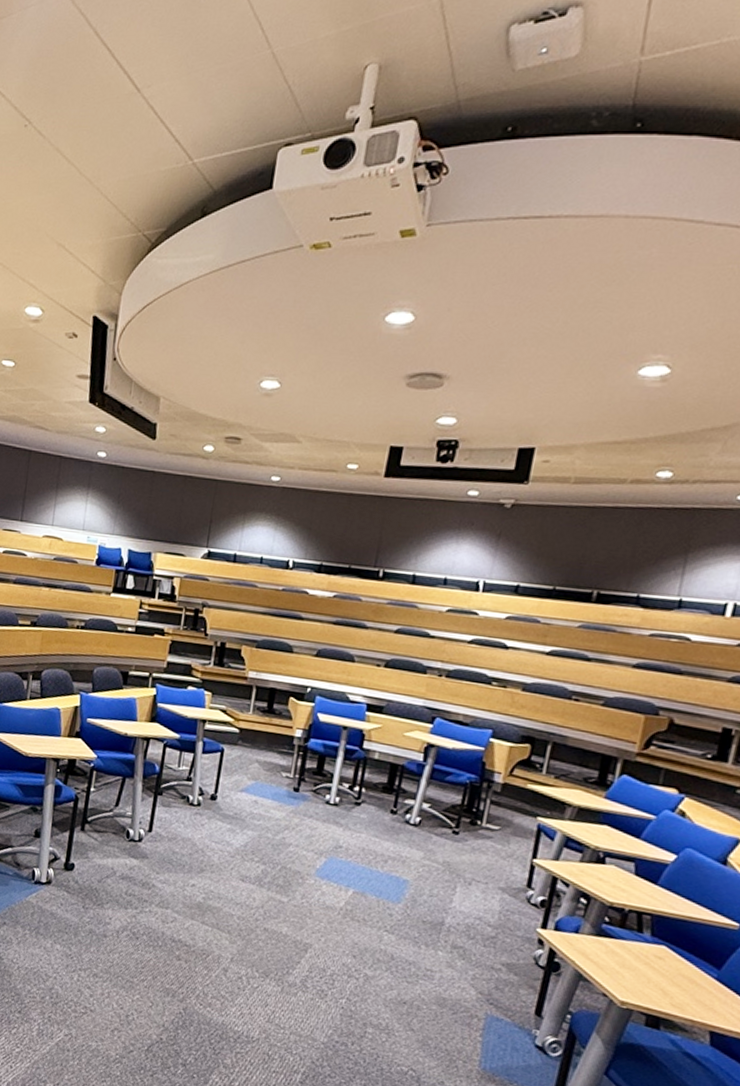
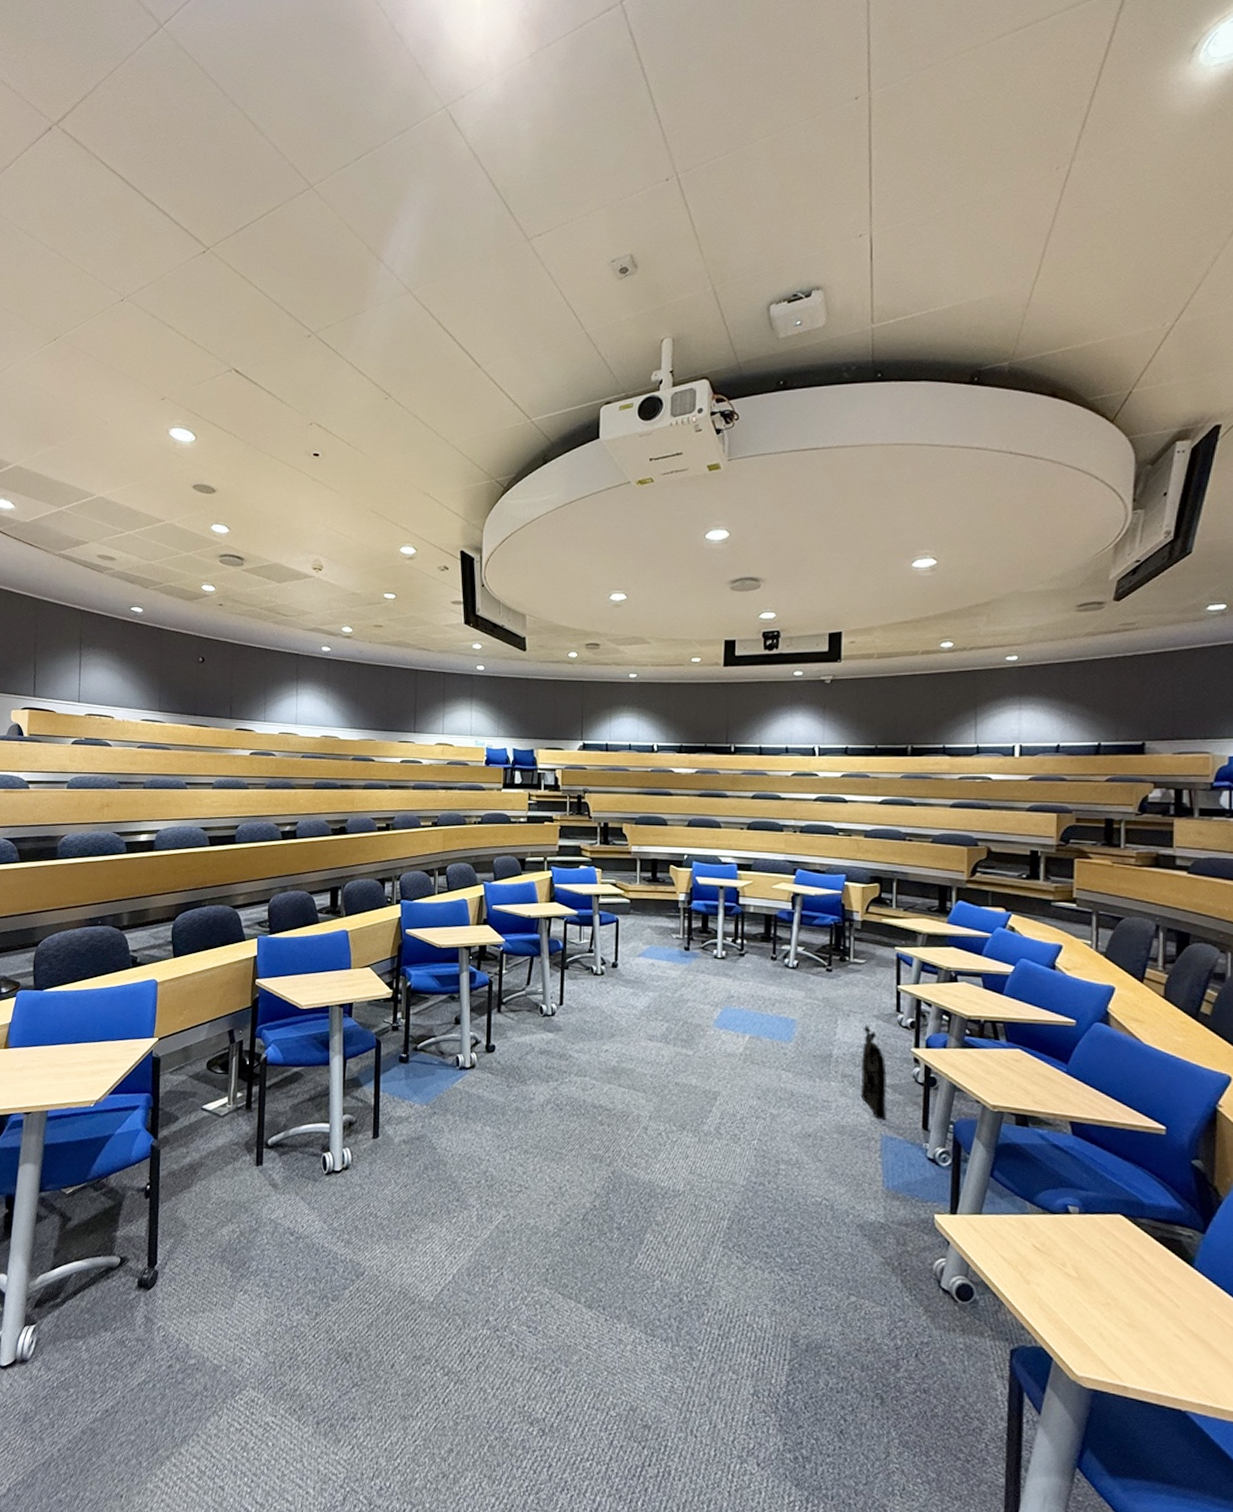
backpack: none [469,896,505,999] -> present [860,1024,887,1120]

